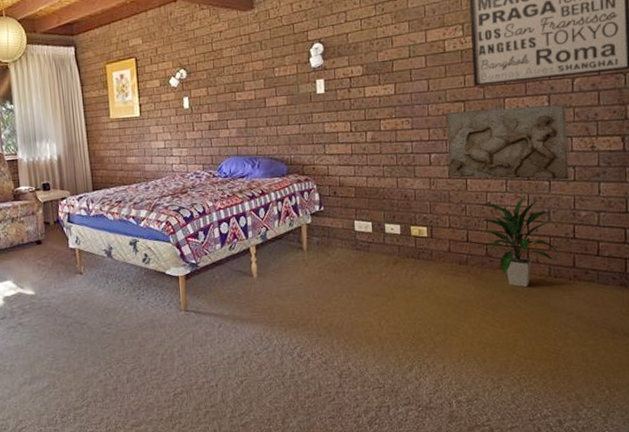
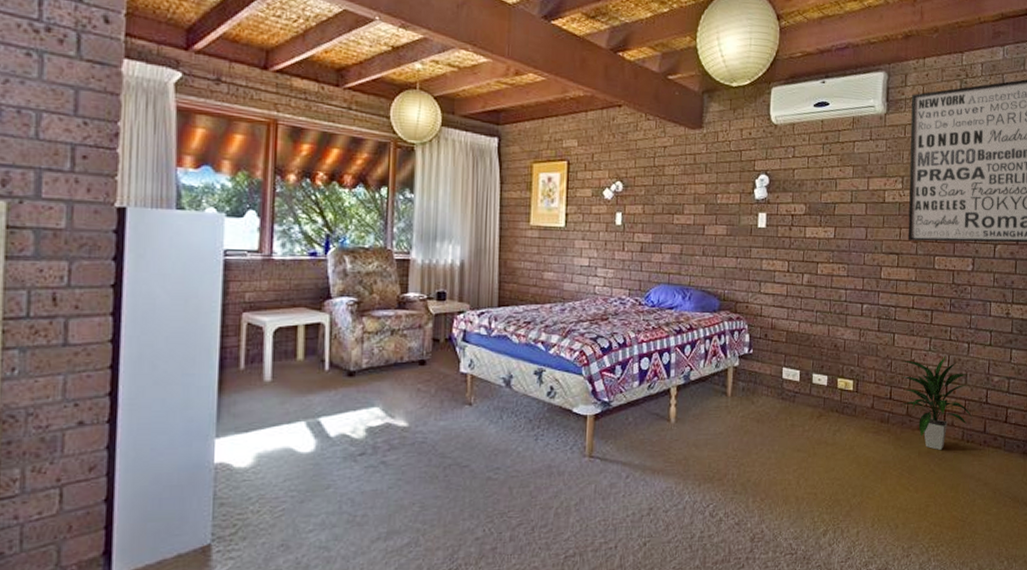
relief sculpture: present [445,104,568,180] -> none [879,263,988,344]

